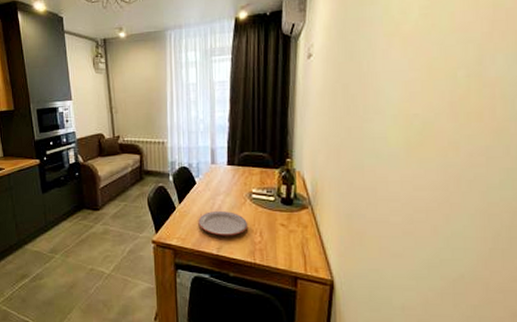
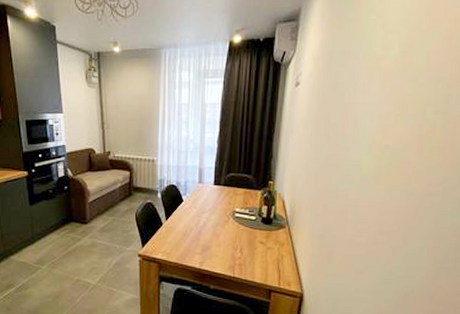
plate: present [198,211,248,236] -> none [183,228,230,252]

